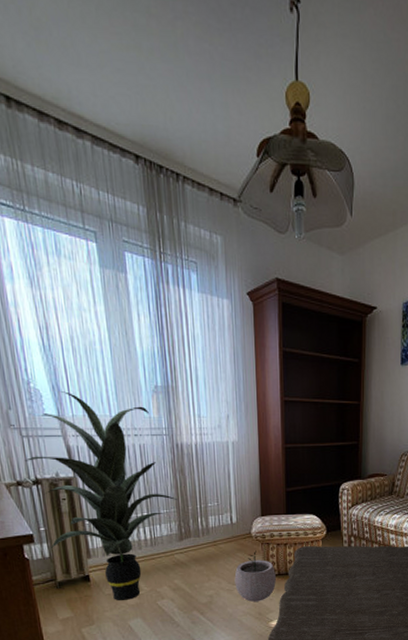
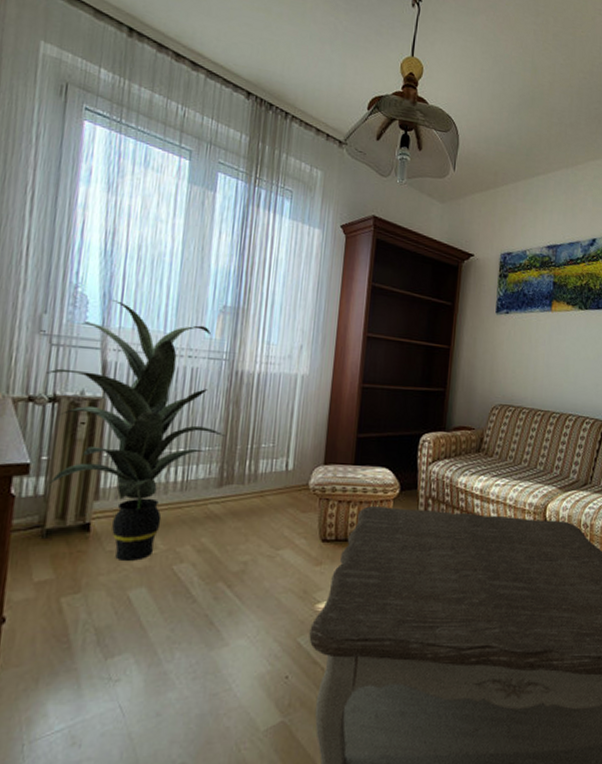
plant pot: present [234,550,276,602] -> none [278,507,332,574]

